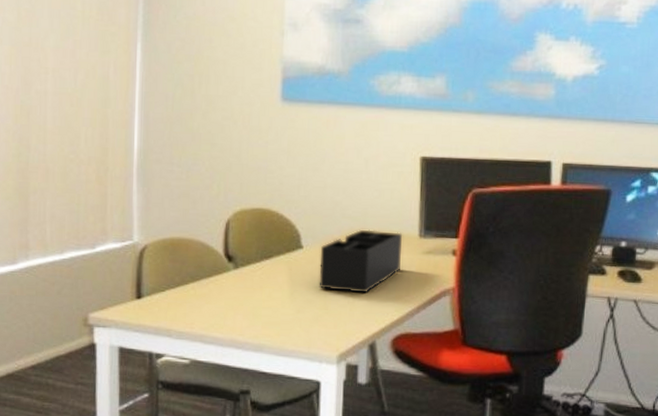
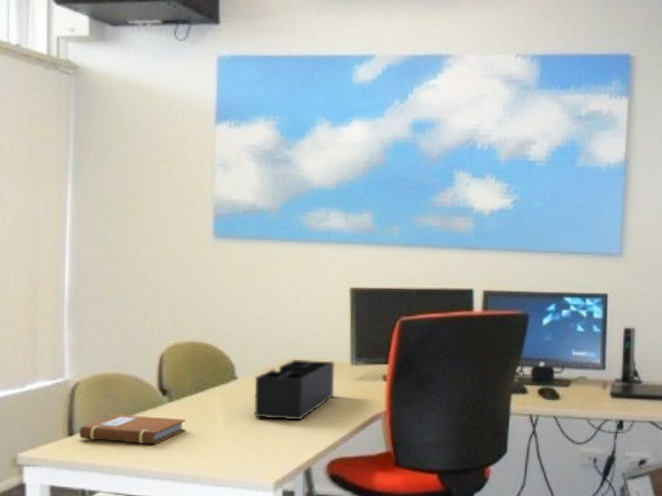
notebook: none [146,278,251,311] -> present [79,414,186,444]

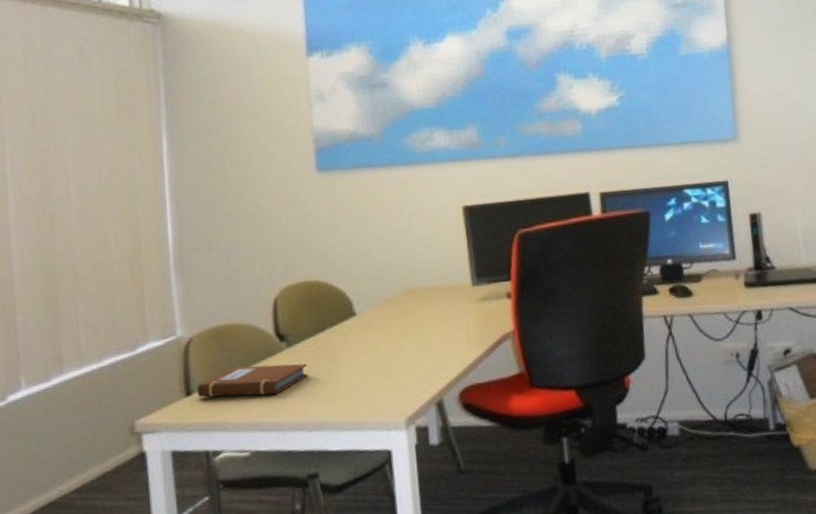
desk organizer: present [254,359,335,421] -> none [374,283,458,354]

